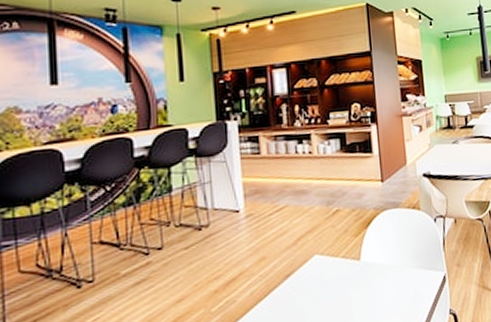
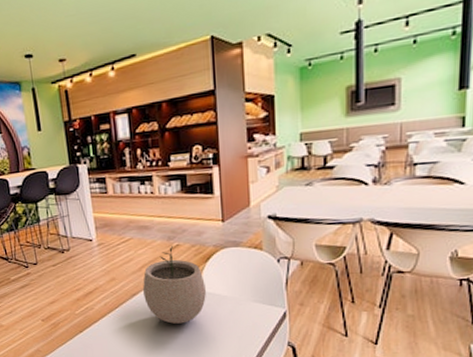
plant pot: none [298,212,368,308] -> present [143,246,206,324]

